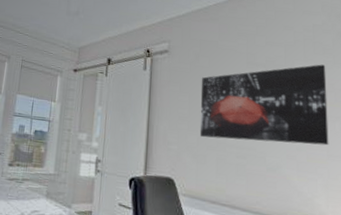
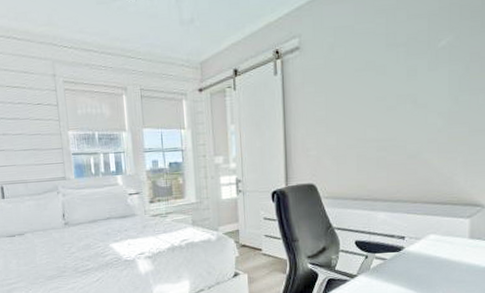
wall art: present [199,64,329,146] -> none [337,31,473,137]

